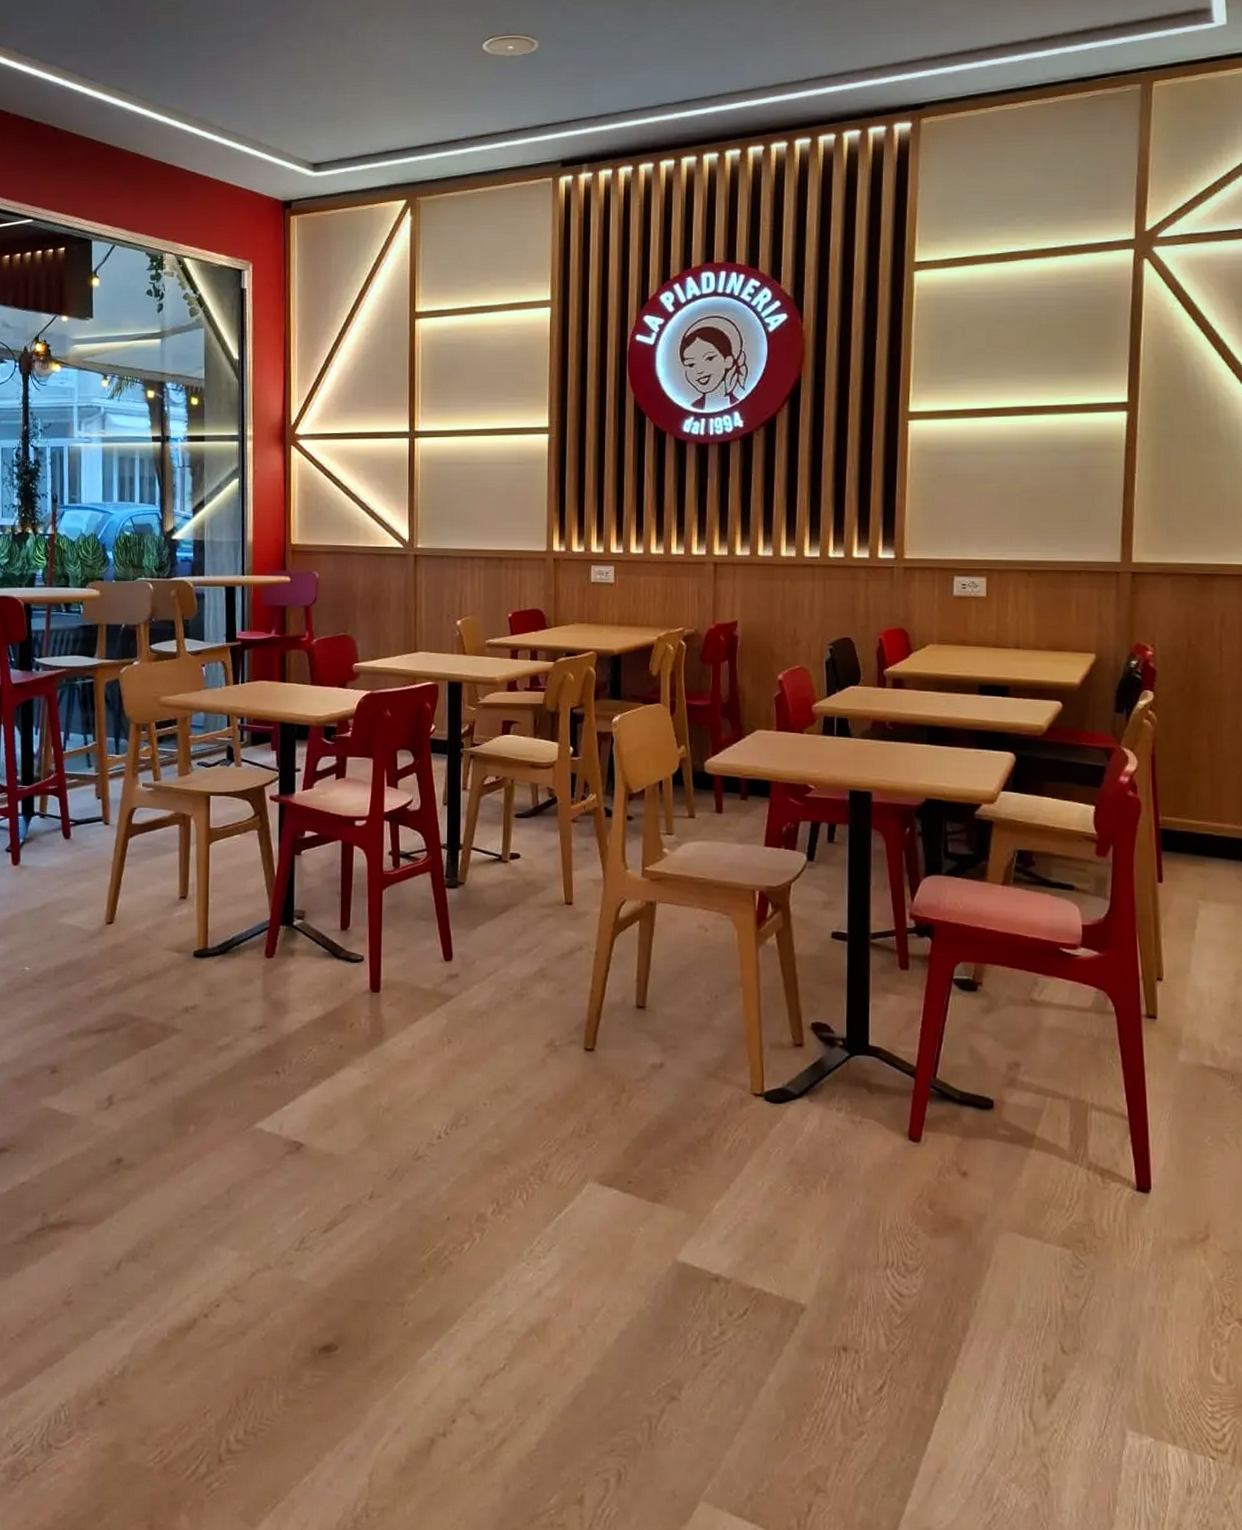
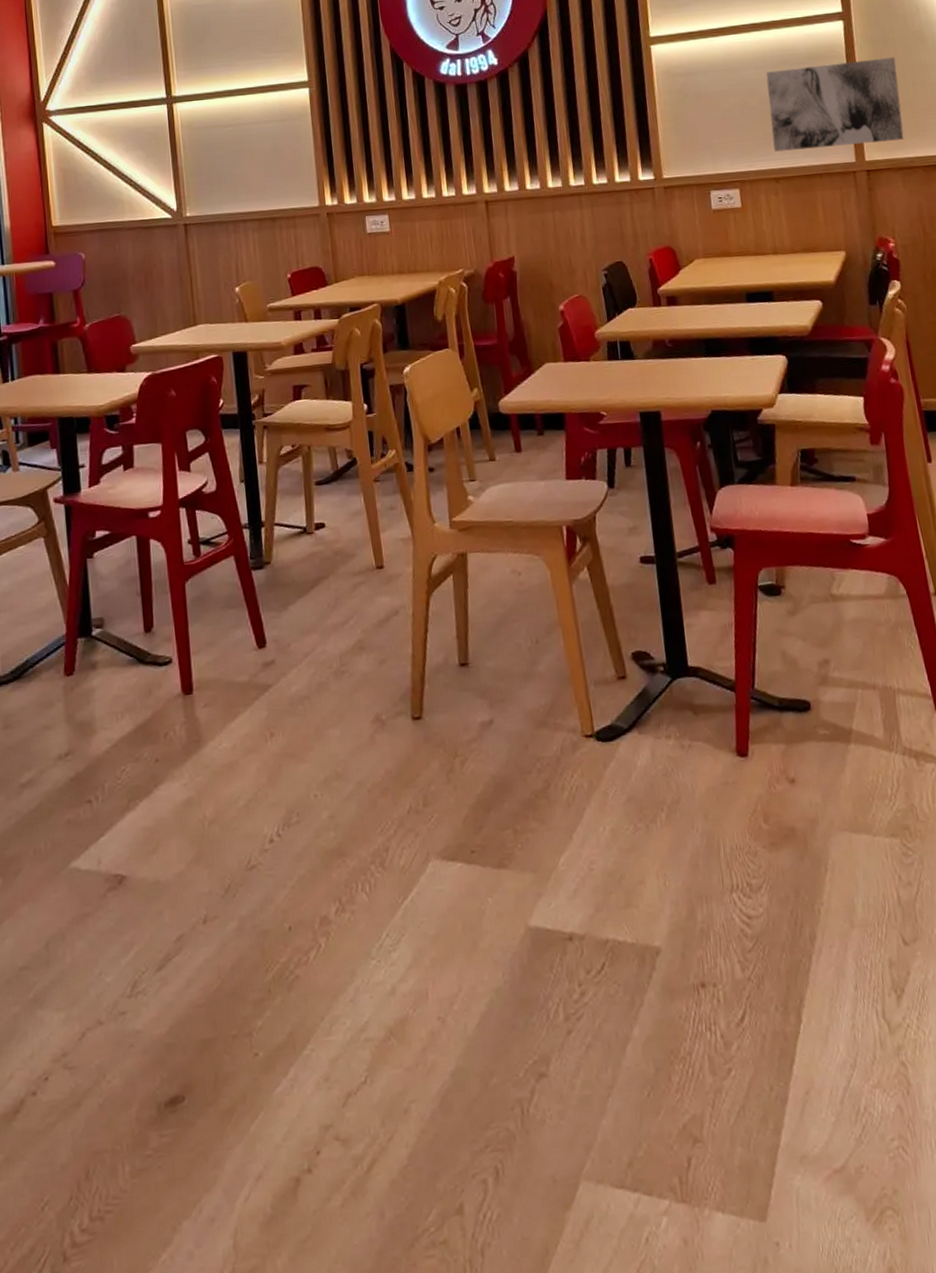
wall art: none [1030,455,1182,544] -> present [766,57,904,152]

